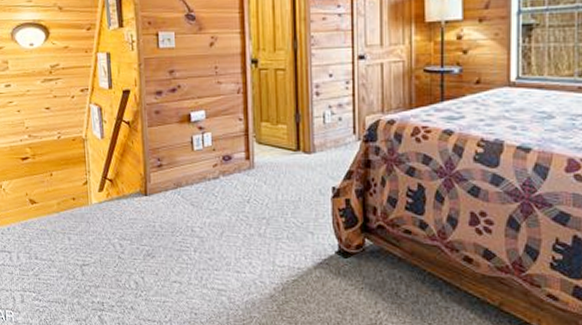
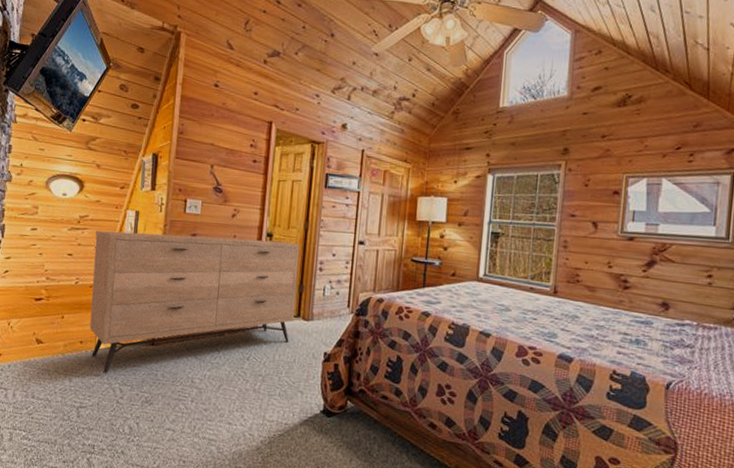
dresser: none [68,67,293,229] -> present [89,230,300,373]

